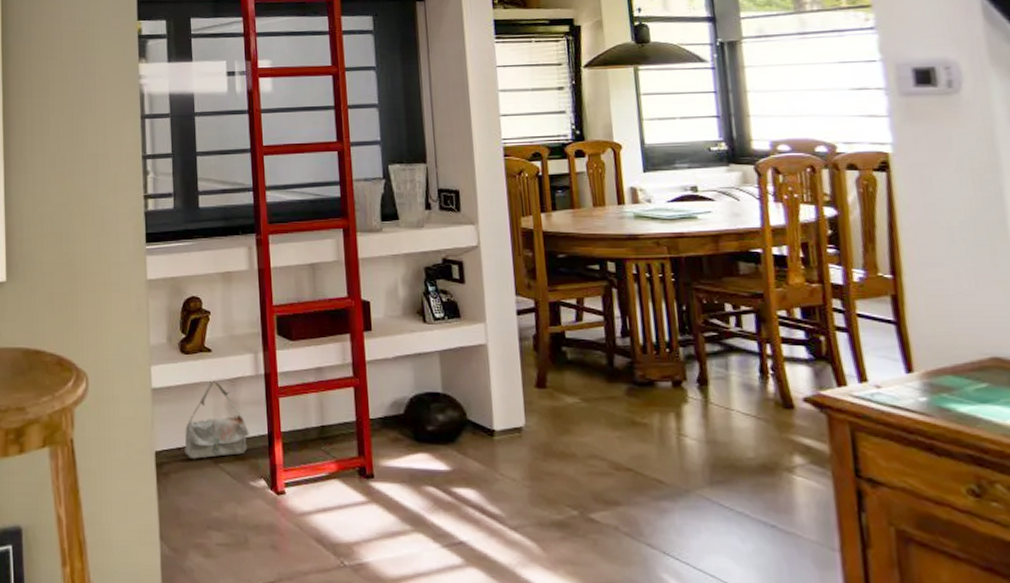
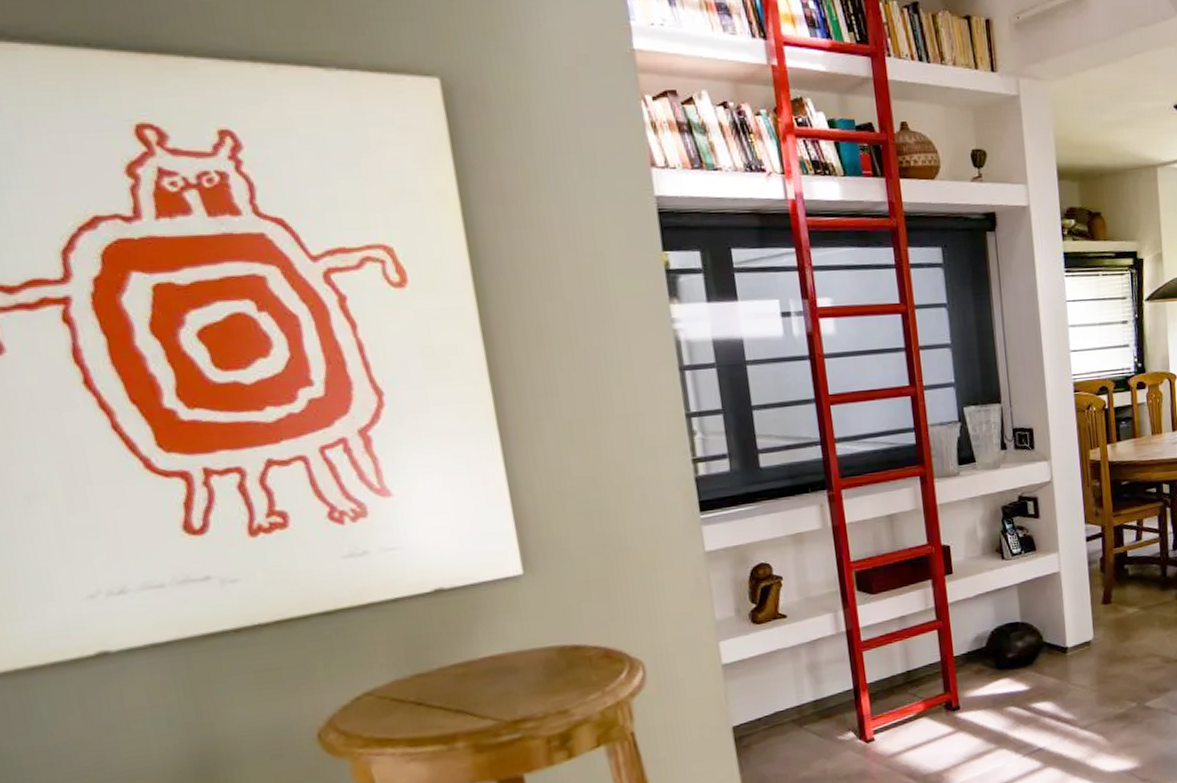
bag: present [184,380,249,459] -> none [764,645,834,727]

